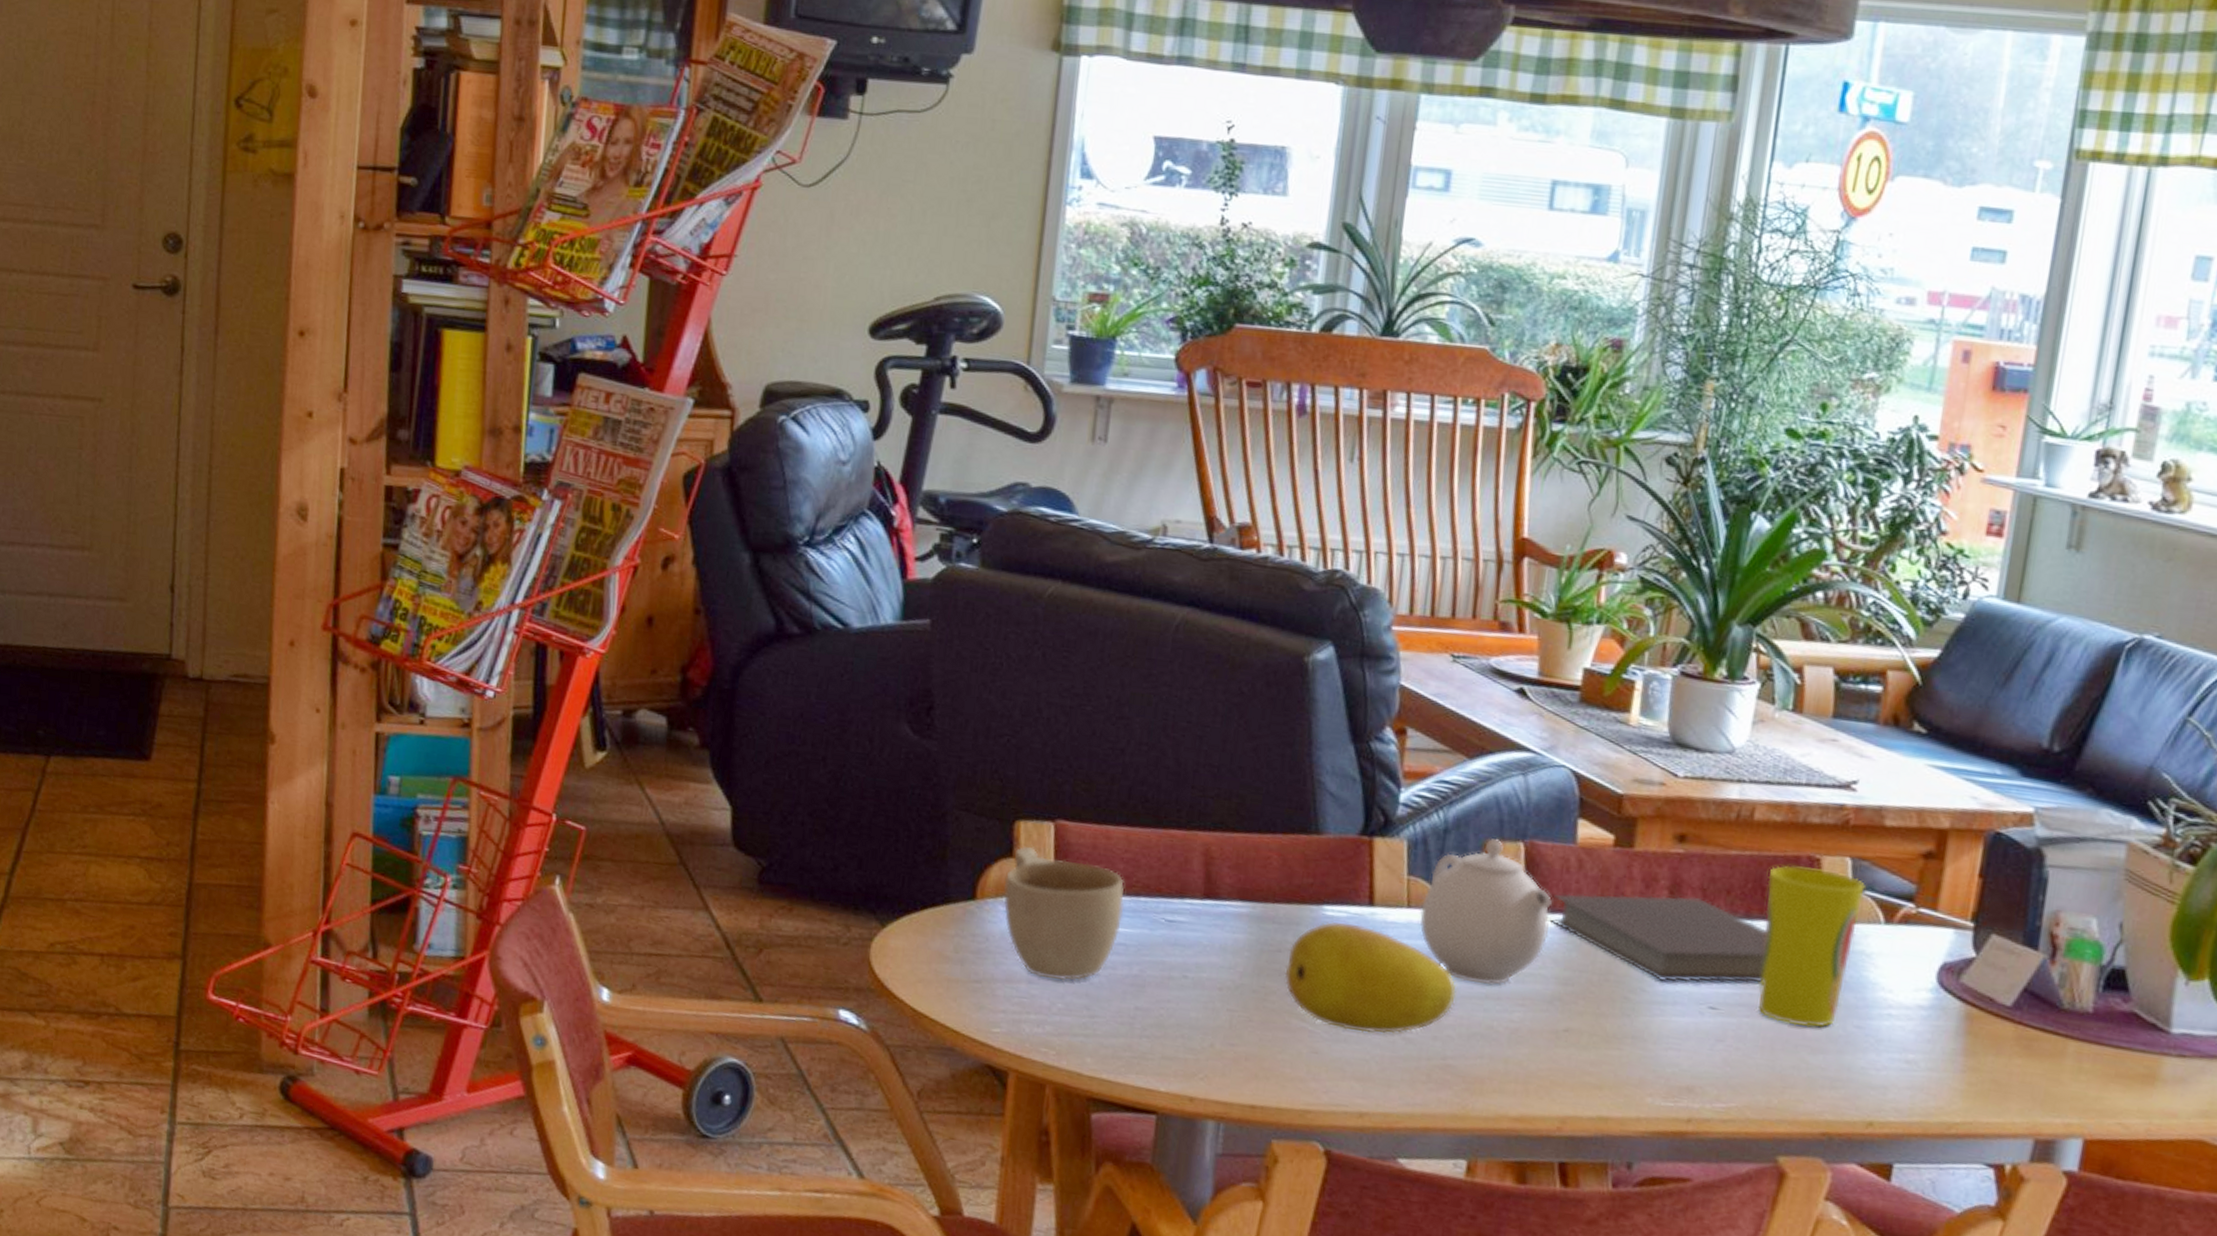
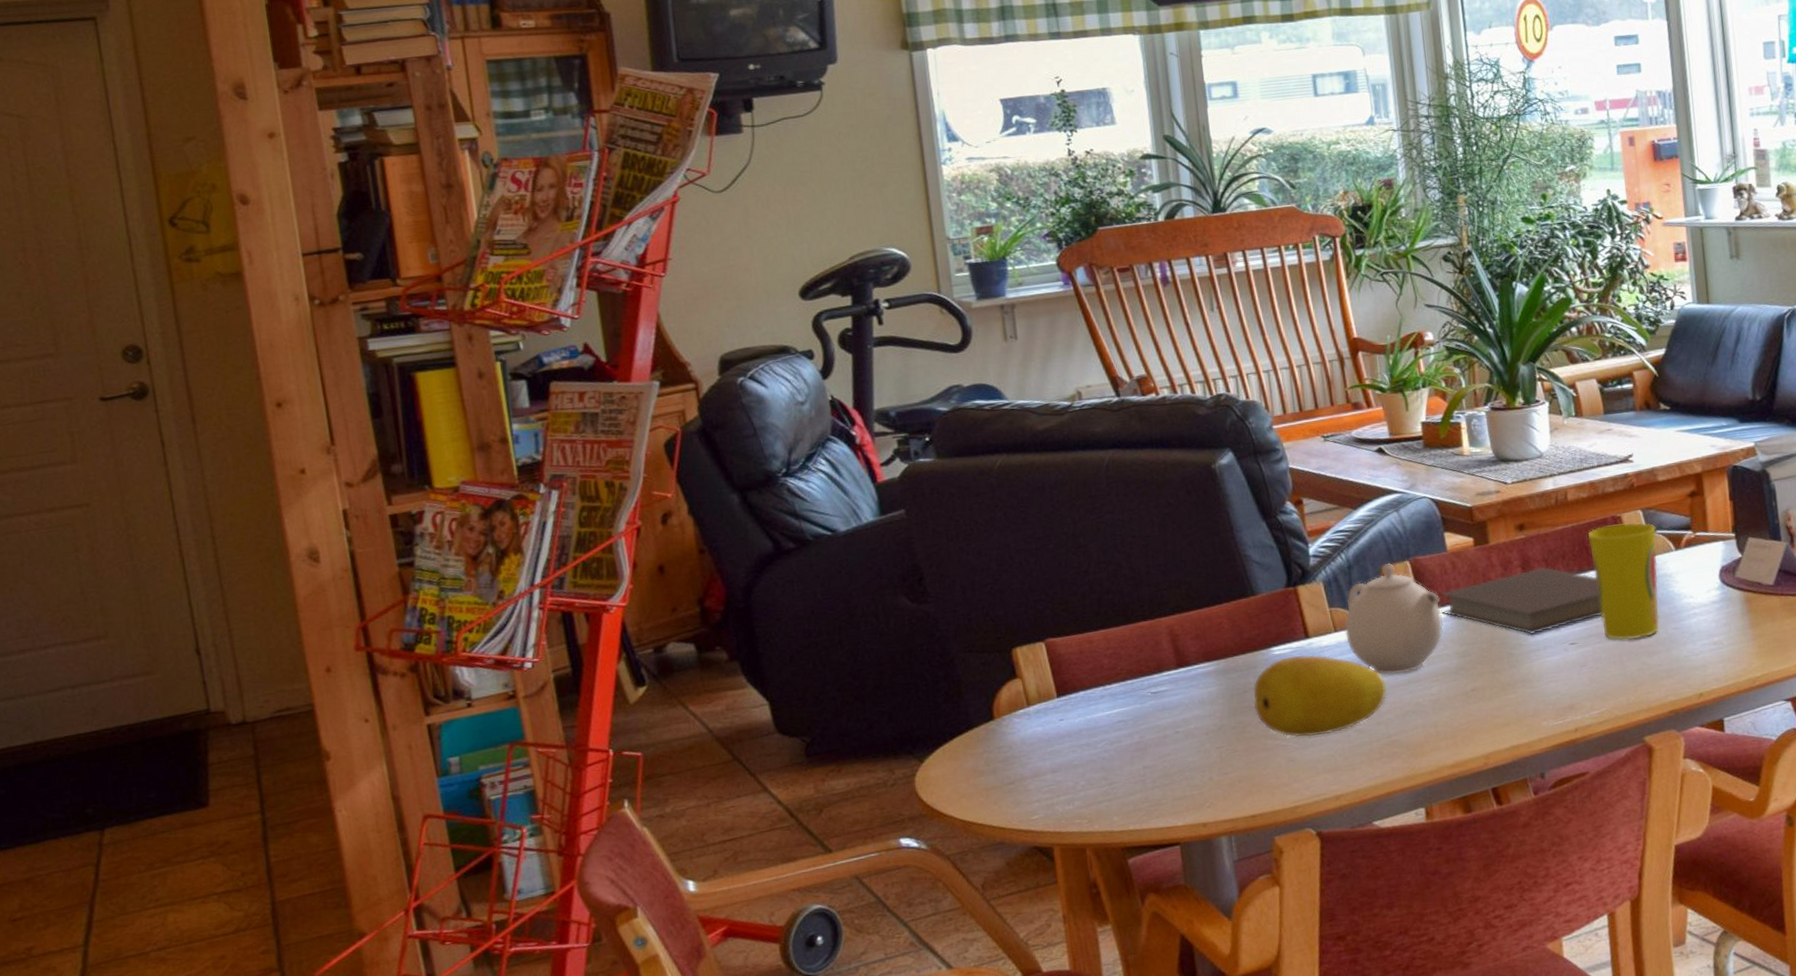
cup: present [1003,845,1124,981] -> none [1014,665,1118,766]

